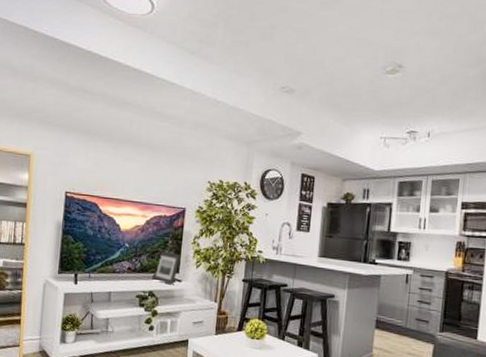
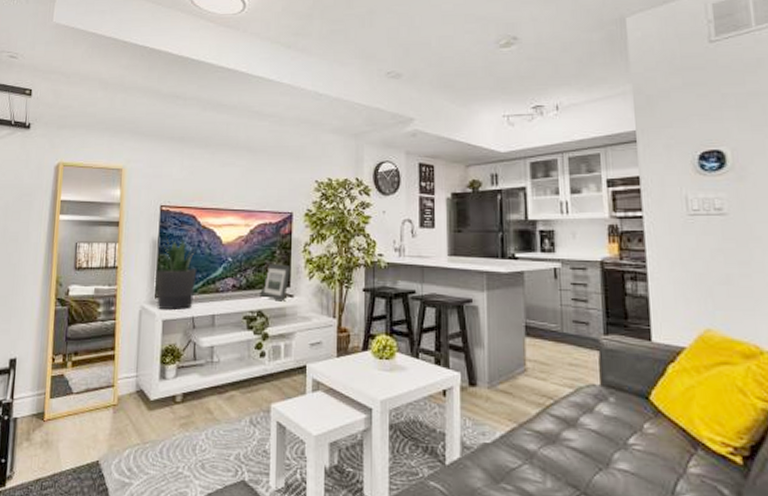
planter: none [59,221,97,286] -> present [156,238,197,311]

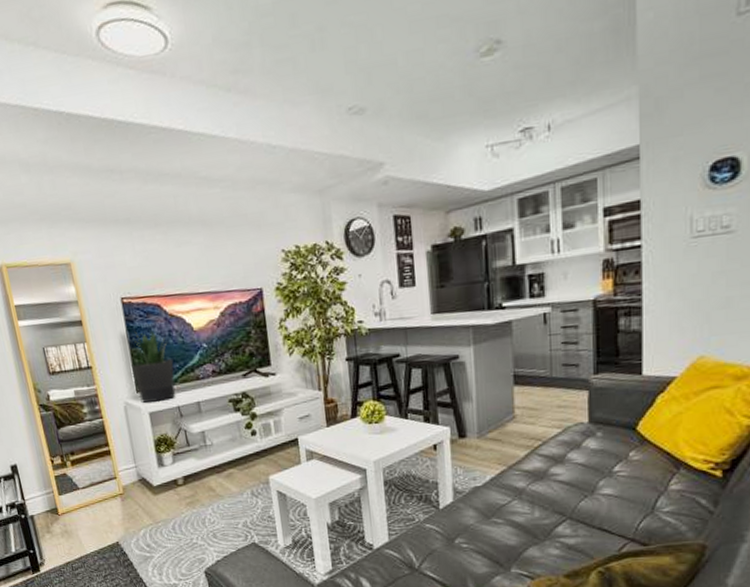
picture frame: present [260,263,291,302] -> none [241,343,270,381]

